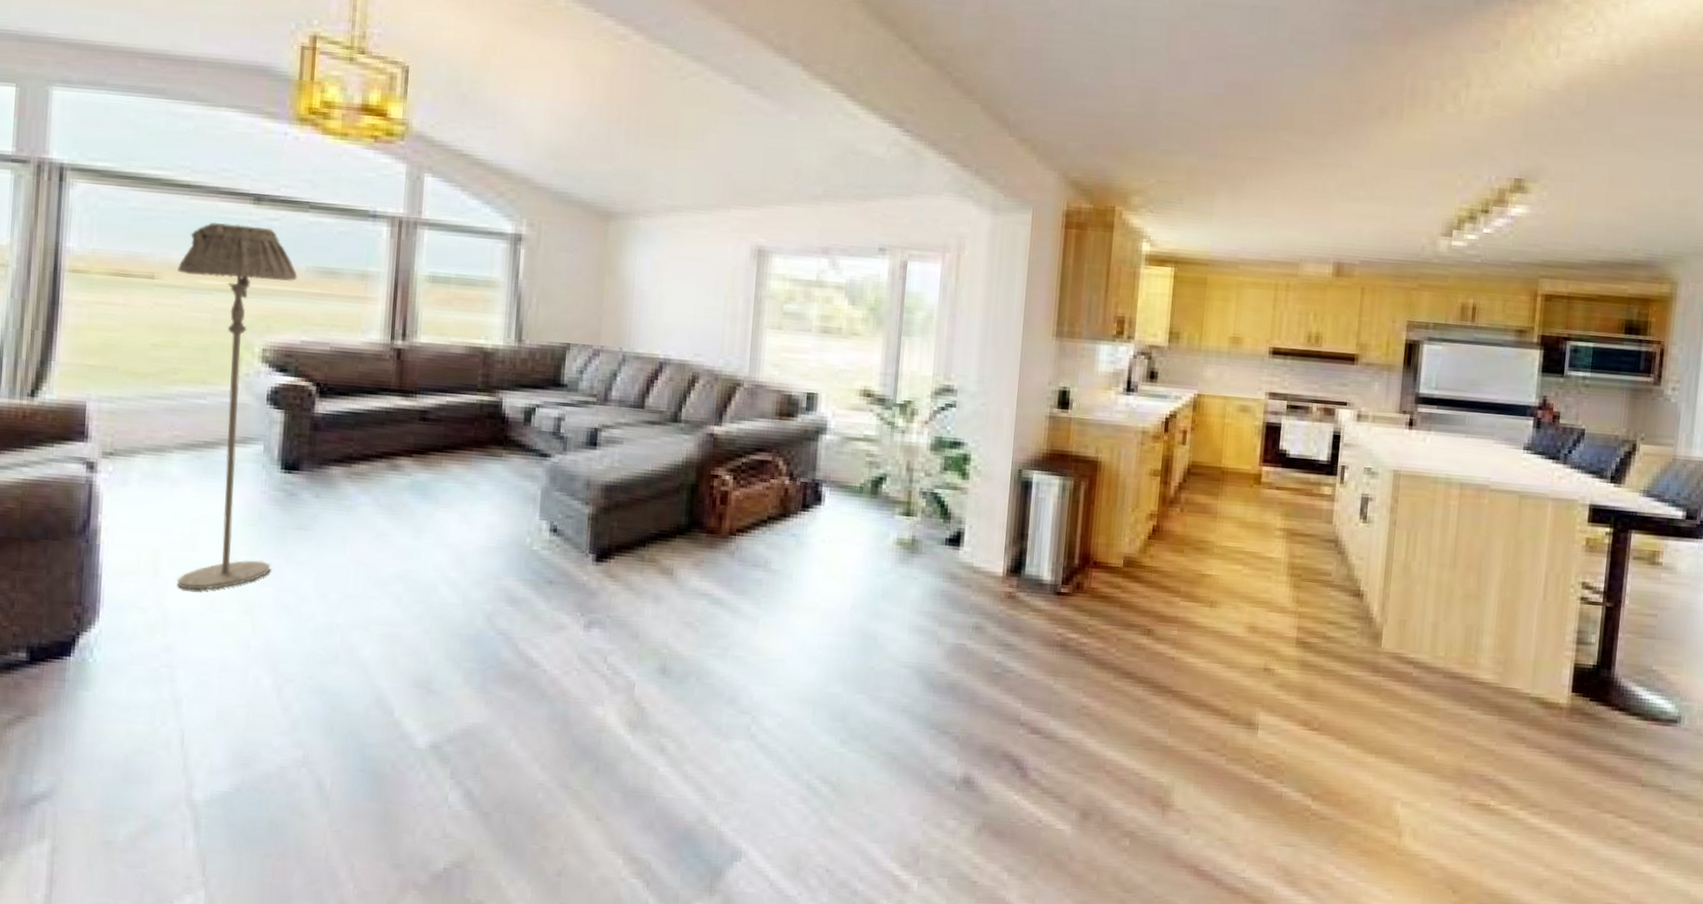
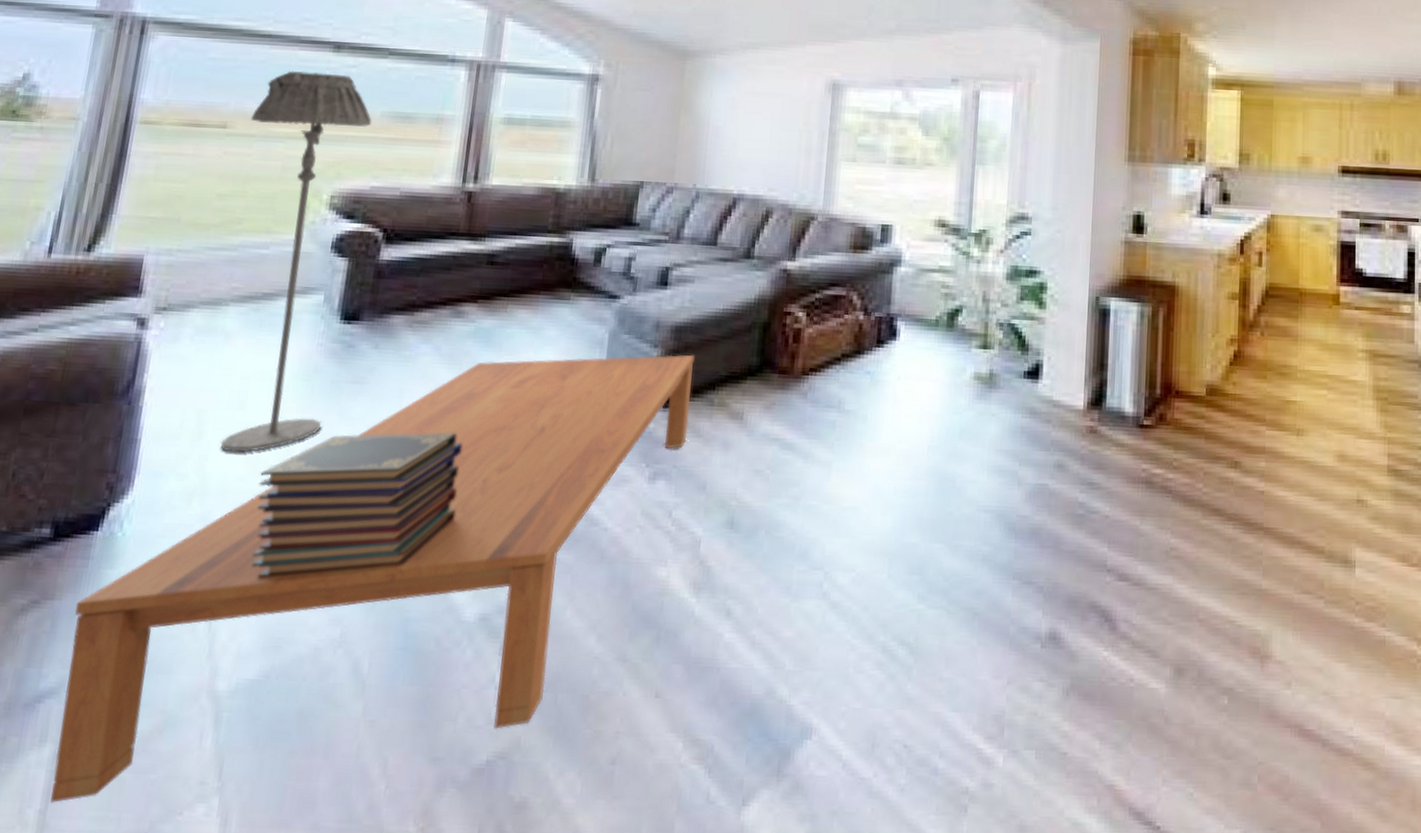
coffee table: none [53,512,625,889] -> present [50,354,695,803]
book stack: none [215,576,406,704] -> present [251,433,463,578]

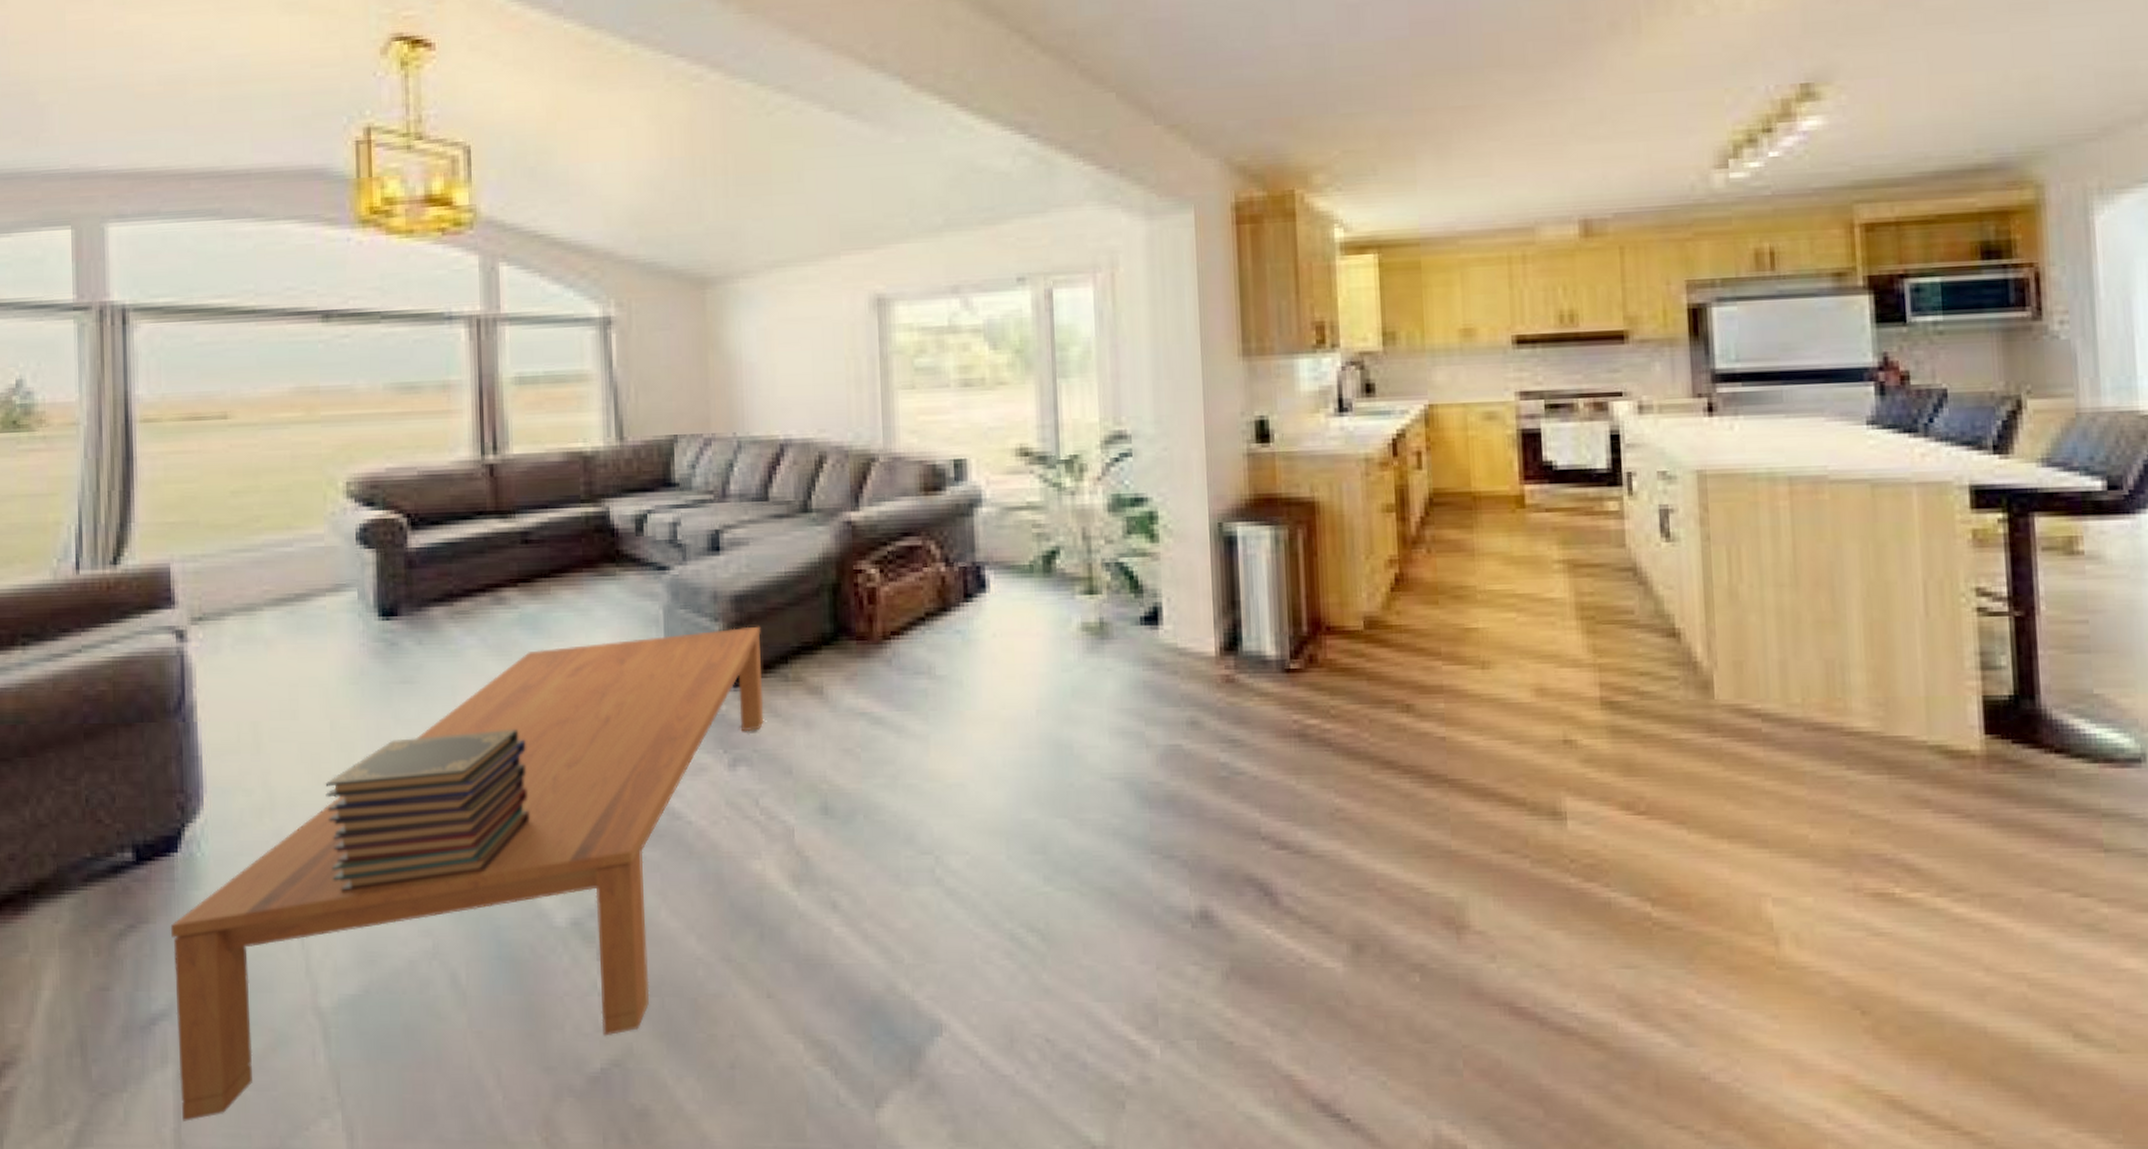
floor lamp: present [220,70,372,453] -> none [250,346,378,765]

